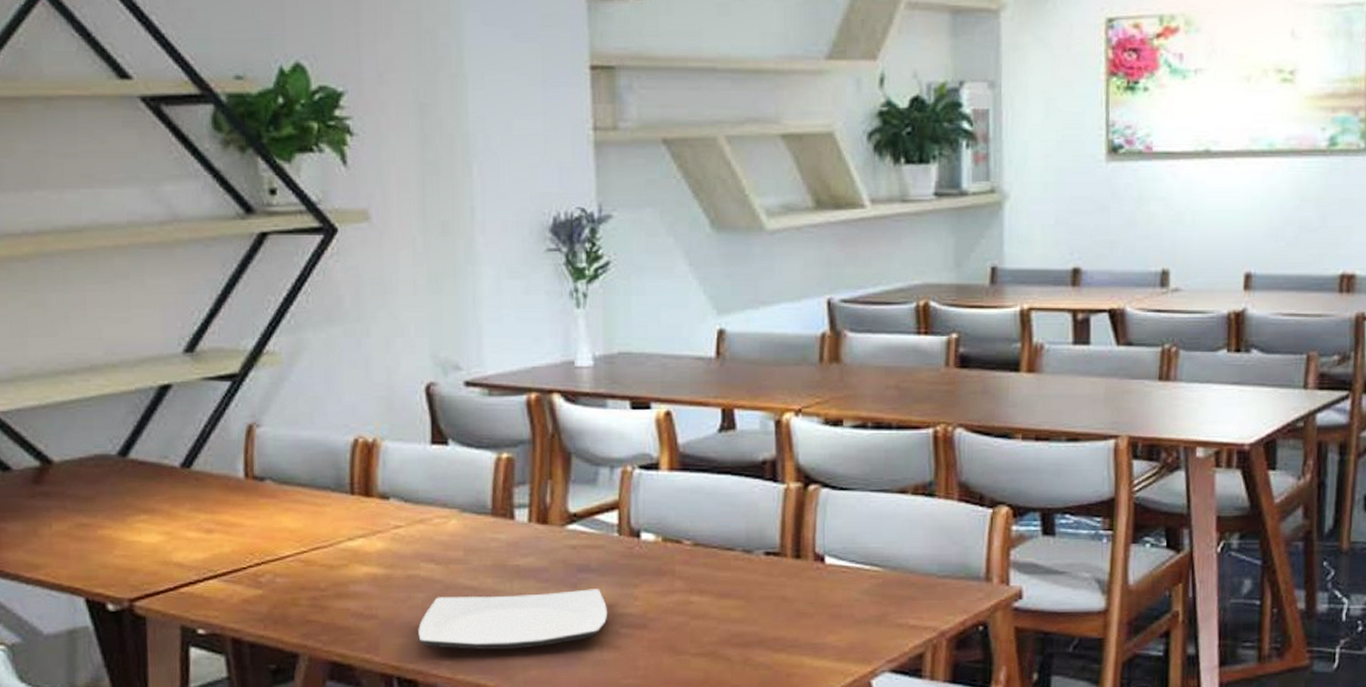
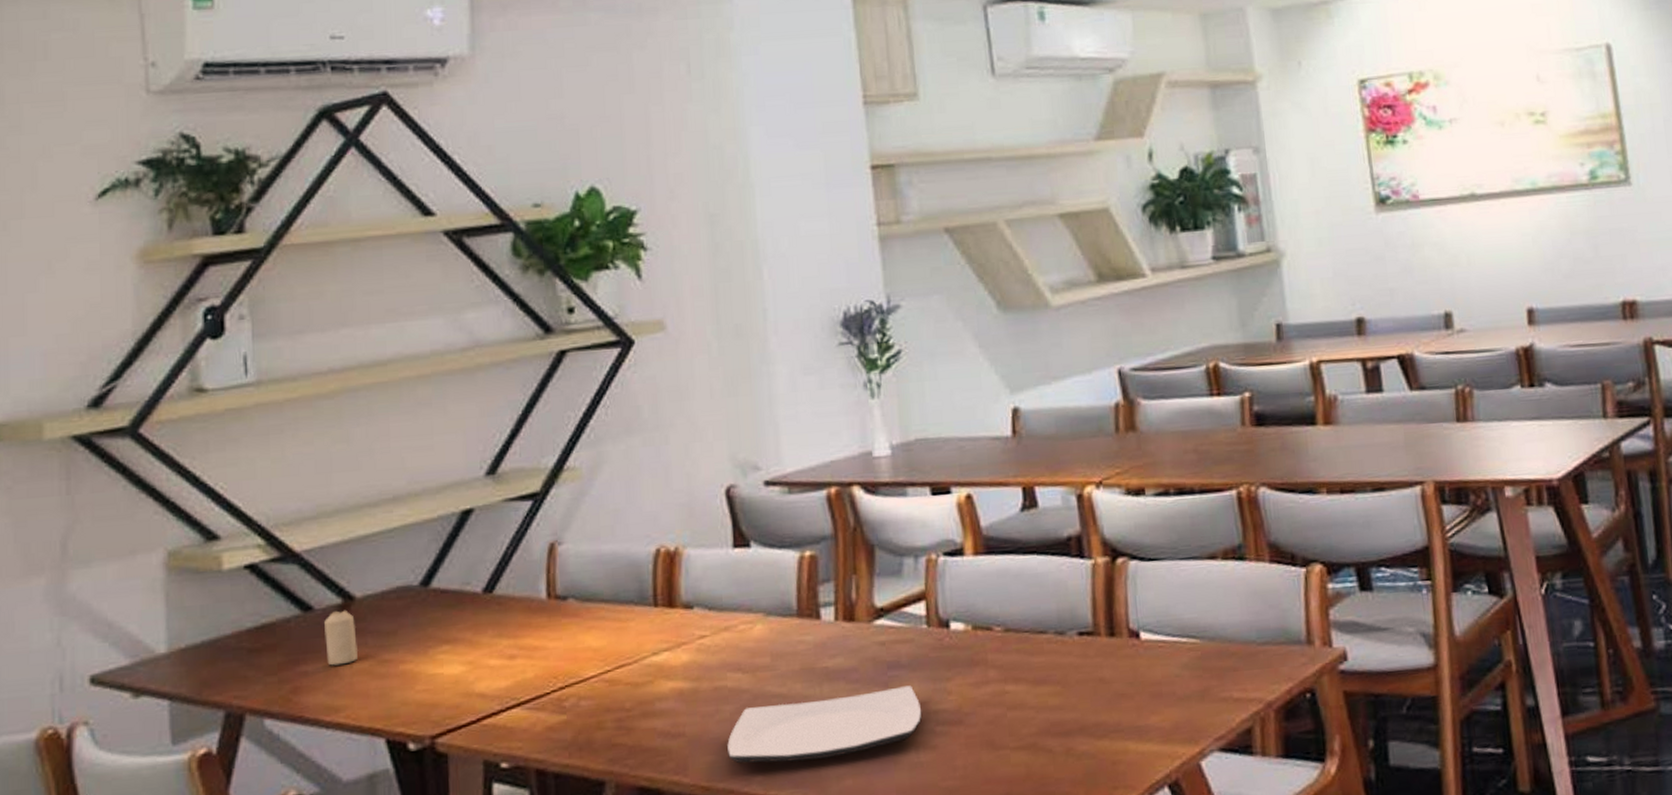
candle: none [23,473,56,525] -> present [324,610,358,666]

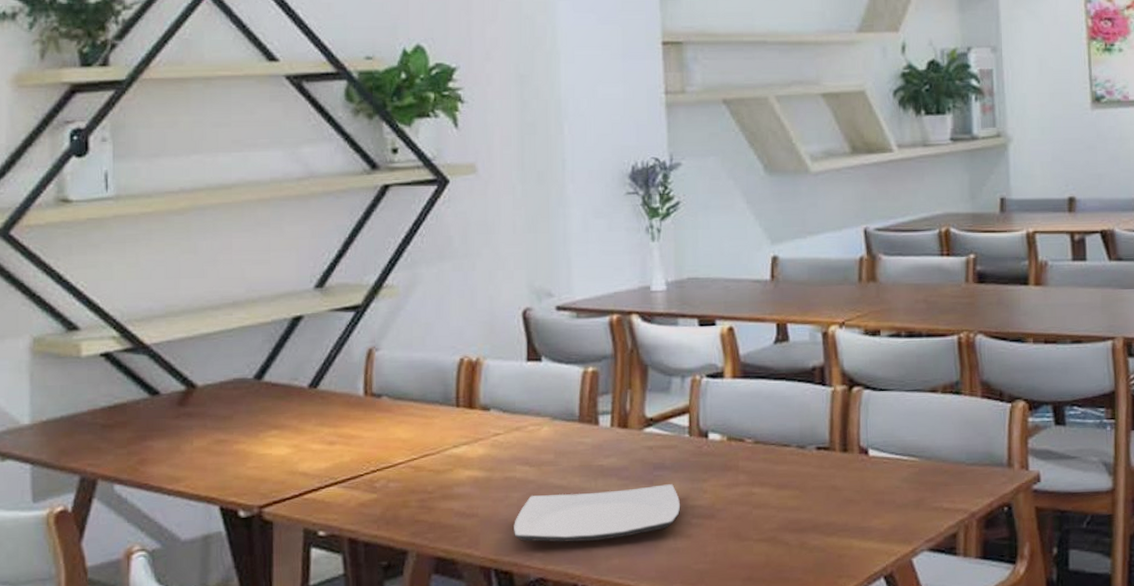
candle: present [324,610,358,666] -> none [169,396,197,443]

